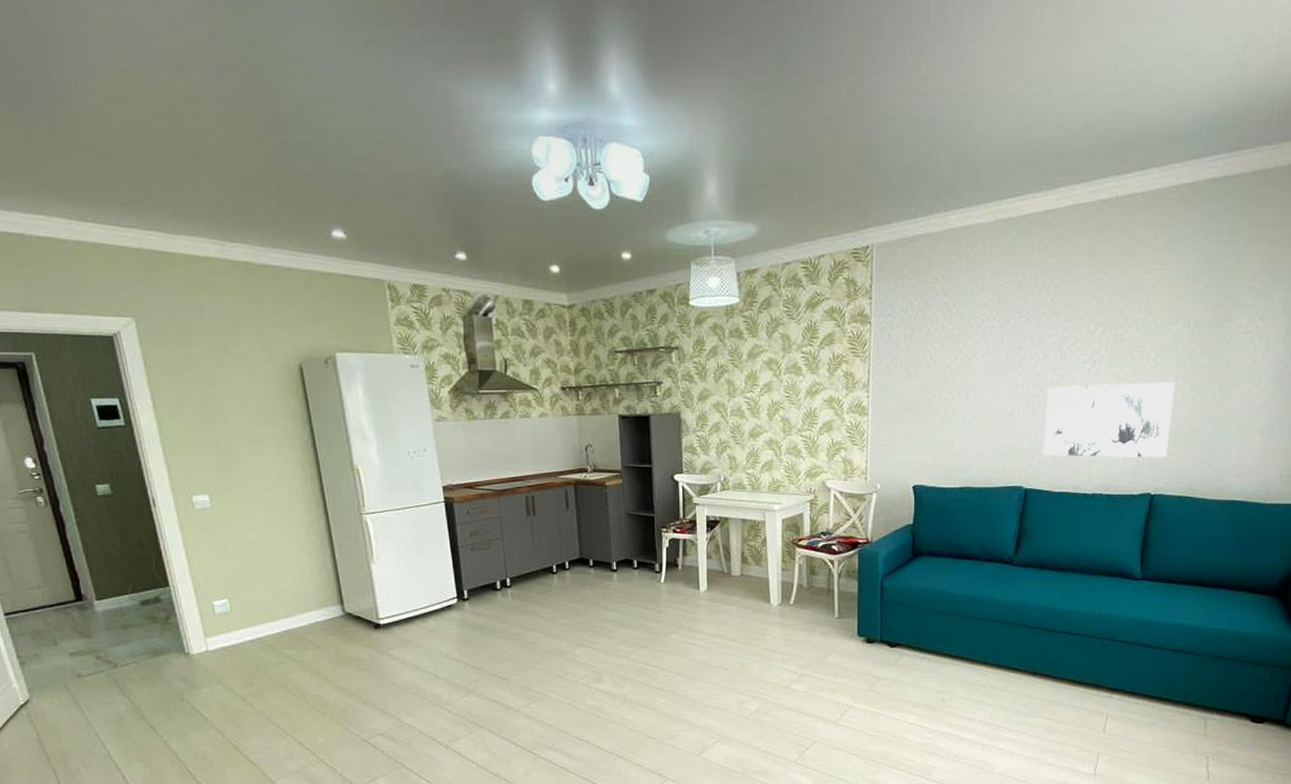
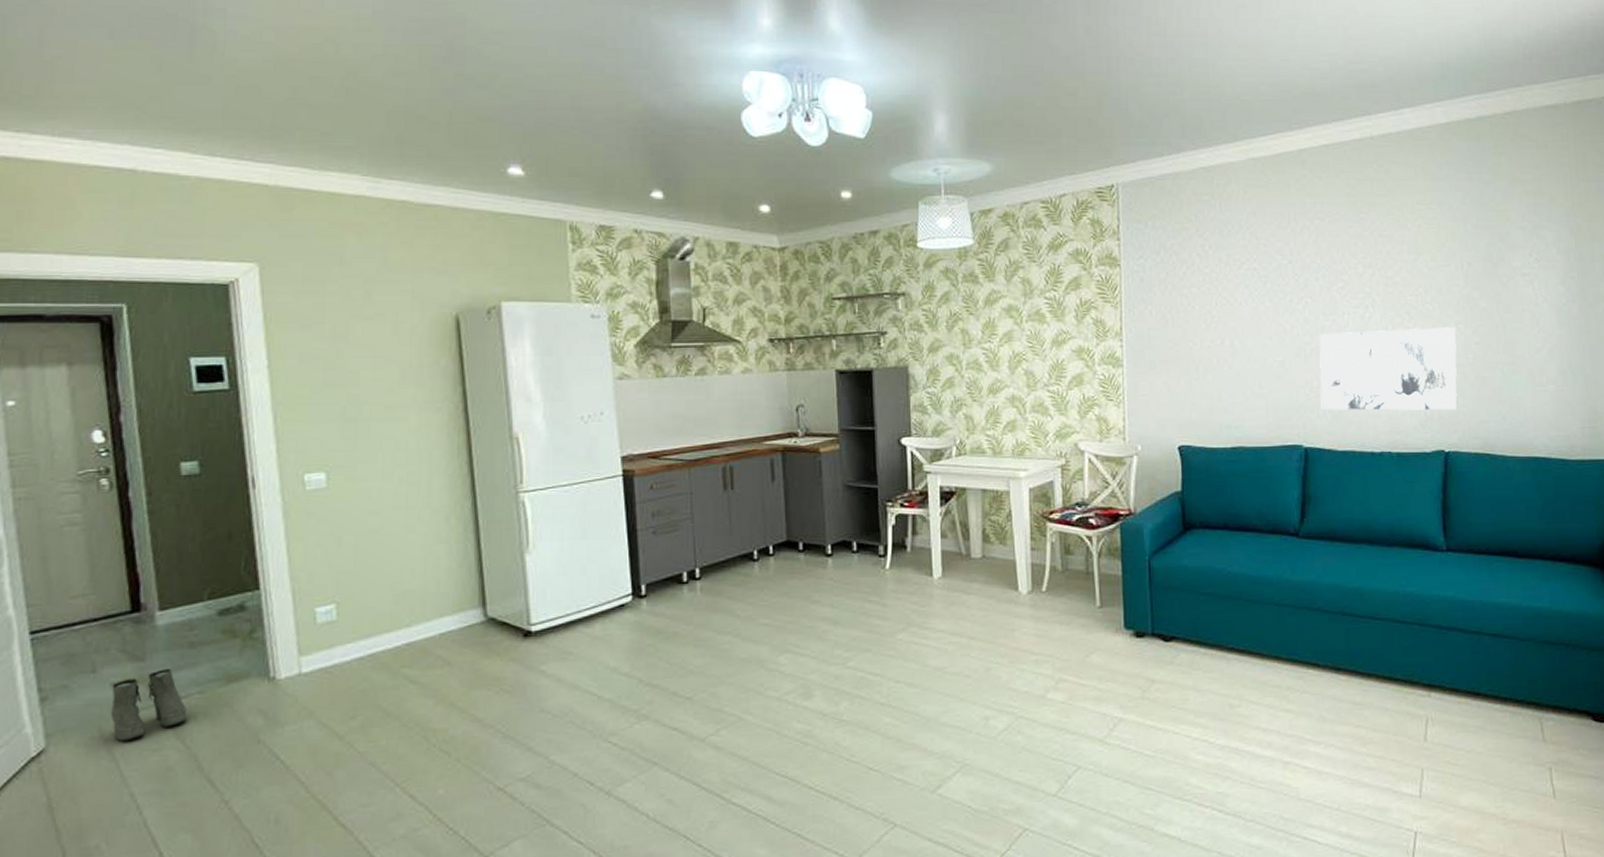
boots: none [70,644,129,696] -> present [110,669,188,742]

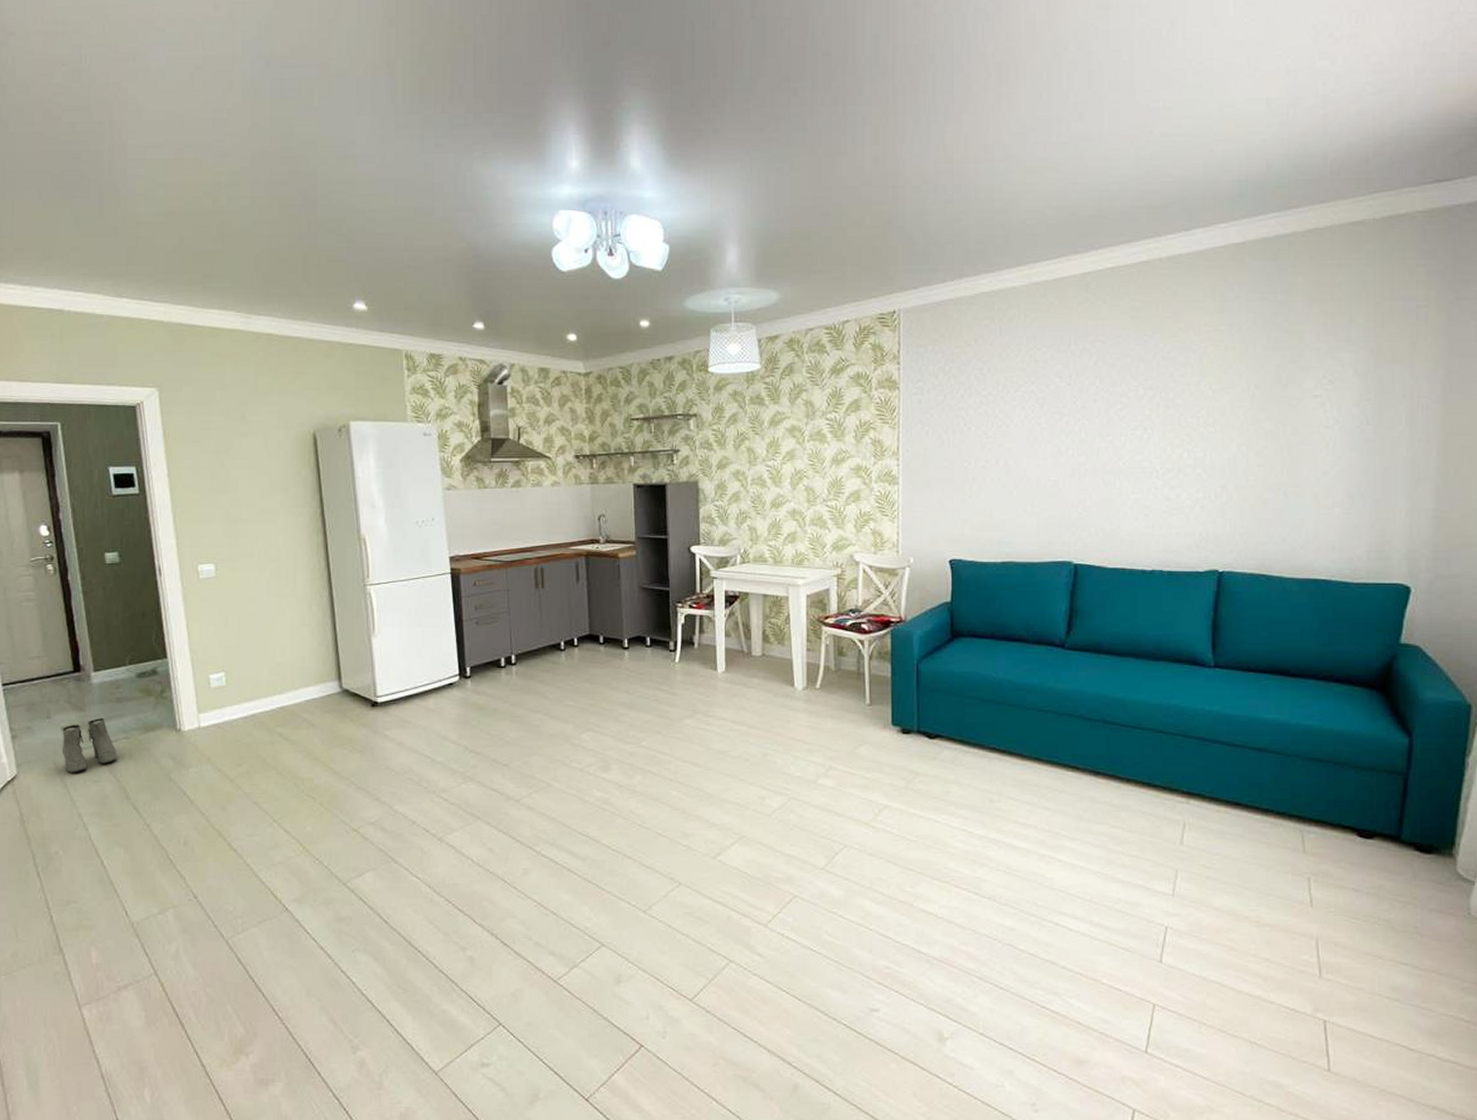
wall art: present [1319,327,1458,410] -> none [1093,449,1238,530]

